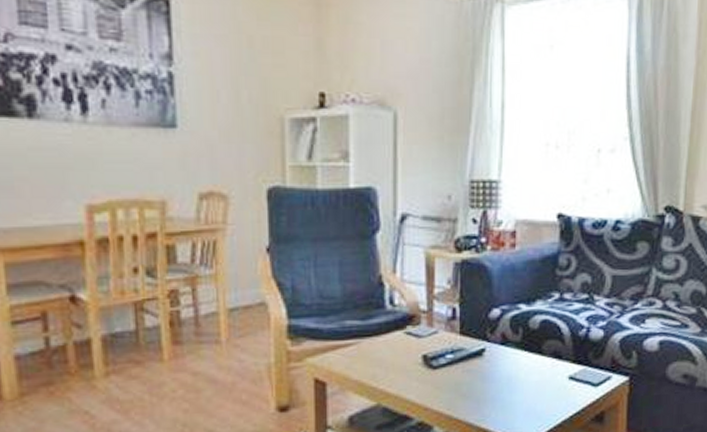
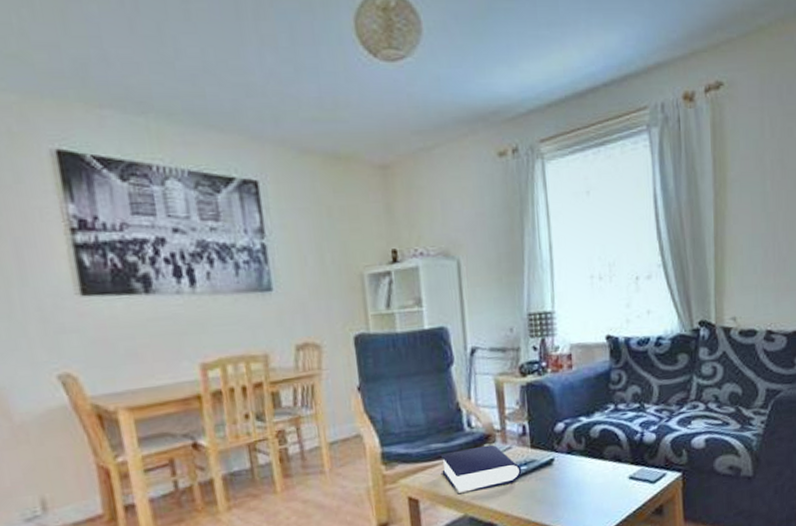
book: none [355,327,447,381] -> present [440,444,522,495]

